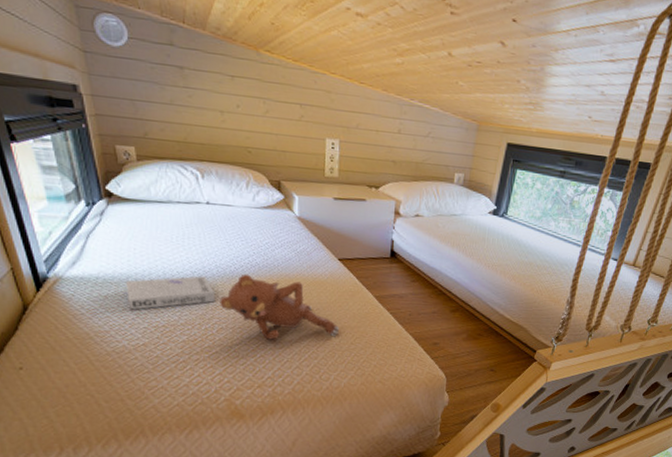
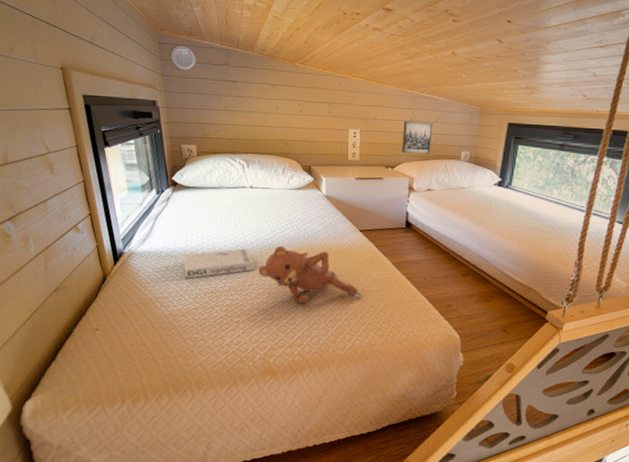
wall art: none [388,133,424,175] -> present [402,121,433,155]

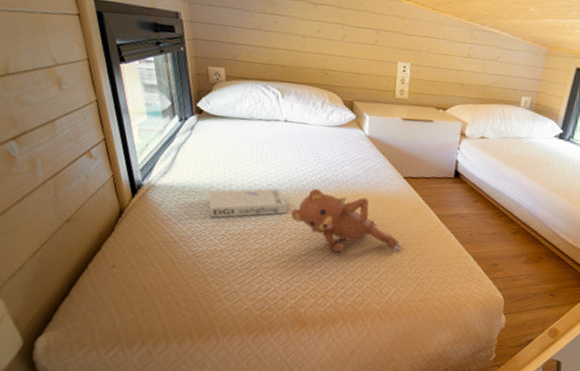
wall art: present [402,121,433,155] -> none [456,57,493,98]

